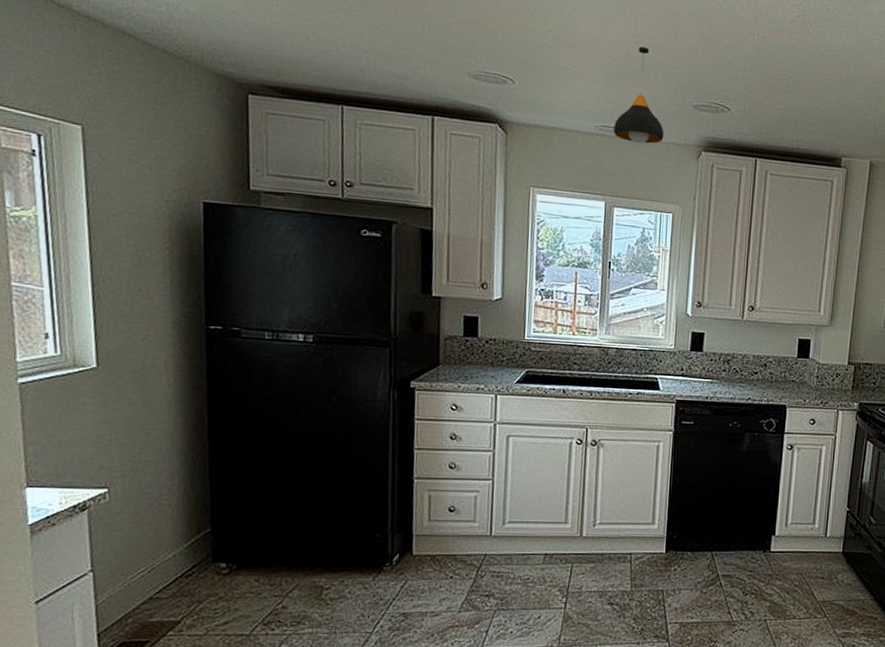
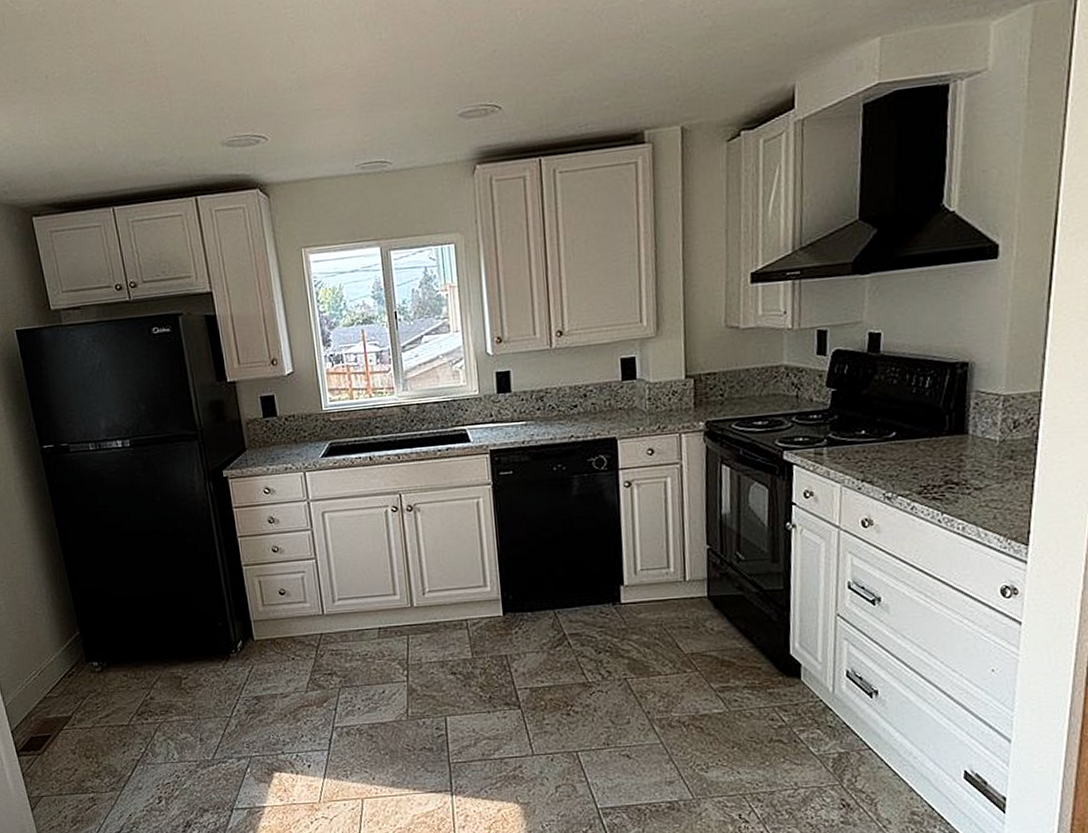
pendant light: present [614,46,664,144] -> none [376,61,432,174]

